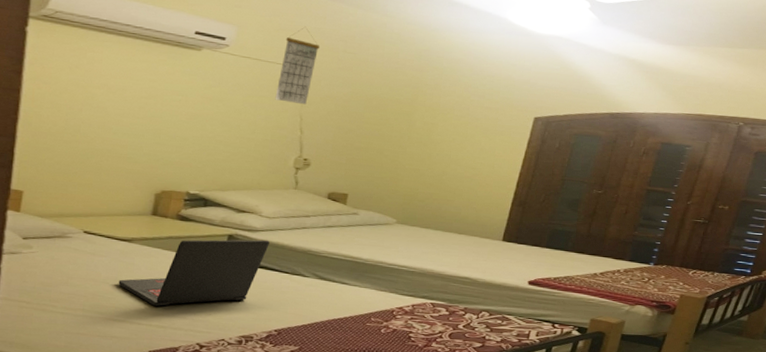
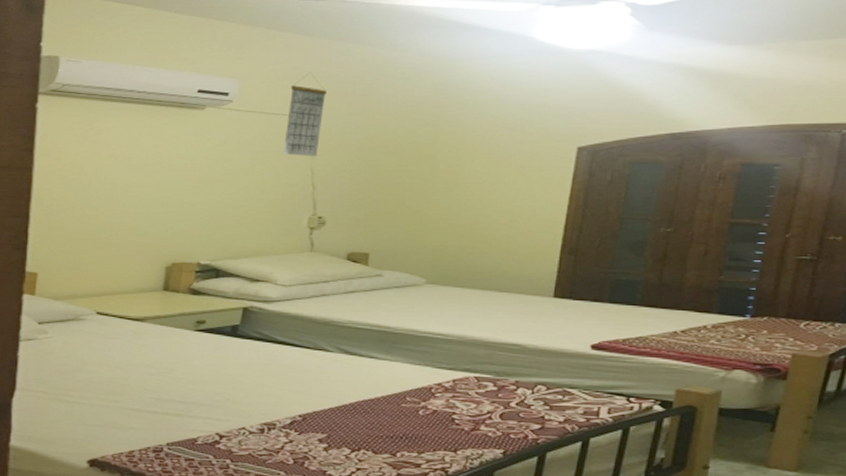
laptop: present [118,239,269,306] -> none [132,311,287,392]

